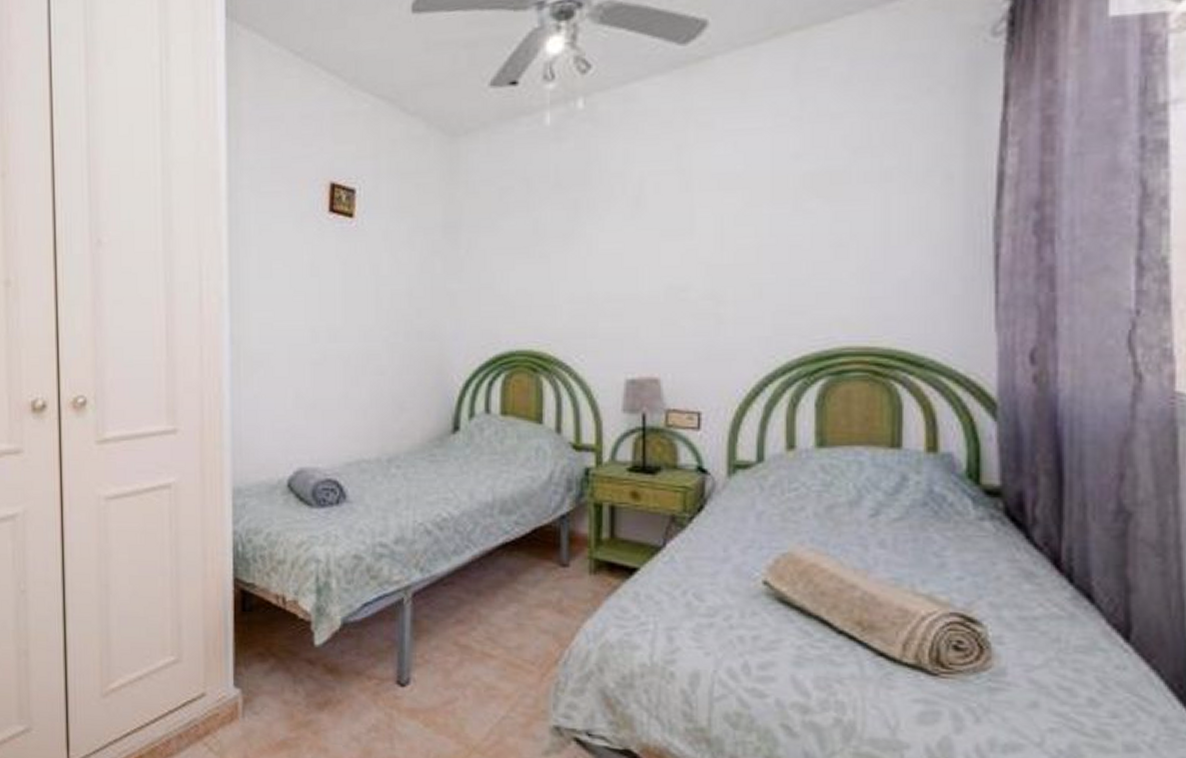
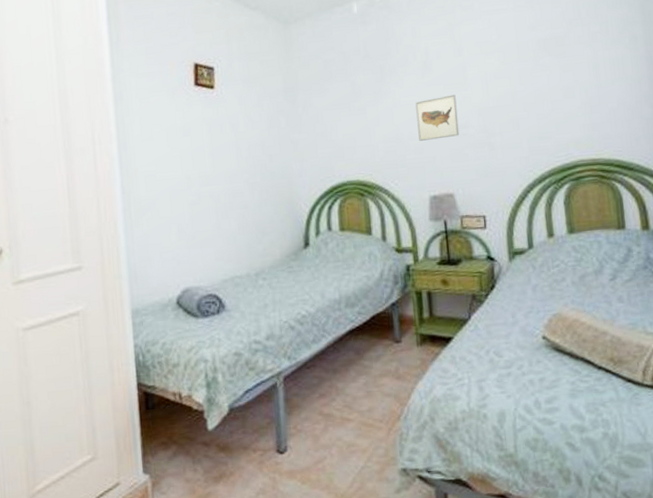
wall art: none [618,244,676,304] -> present [415,95,460,141]

